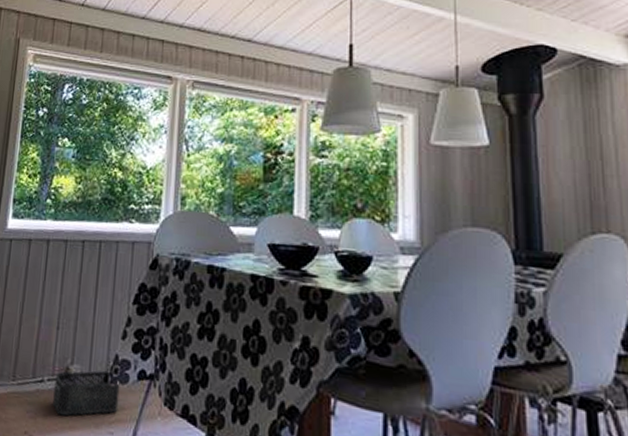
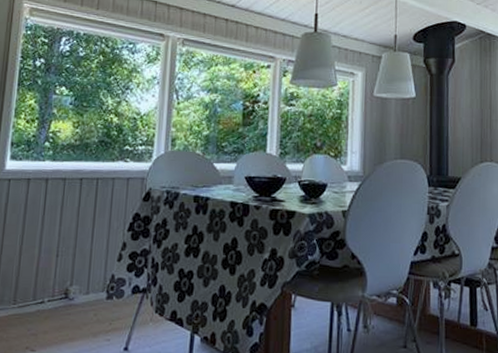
storage bin: present [53,370,120,416] -> none [53,288,116,330]

